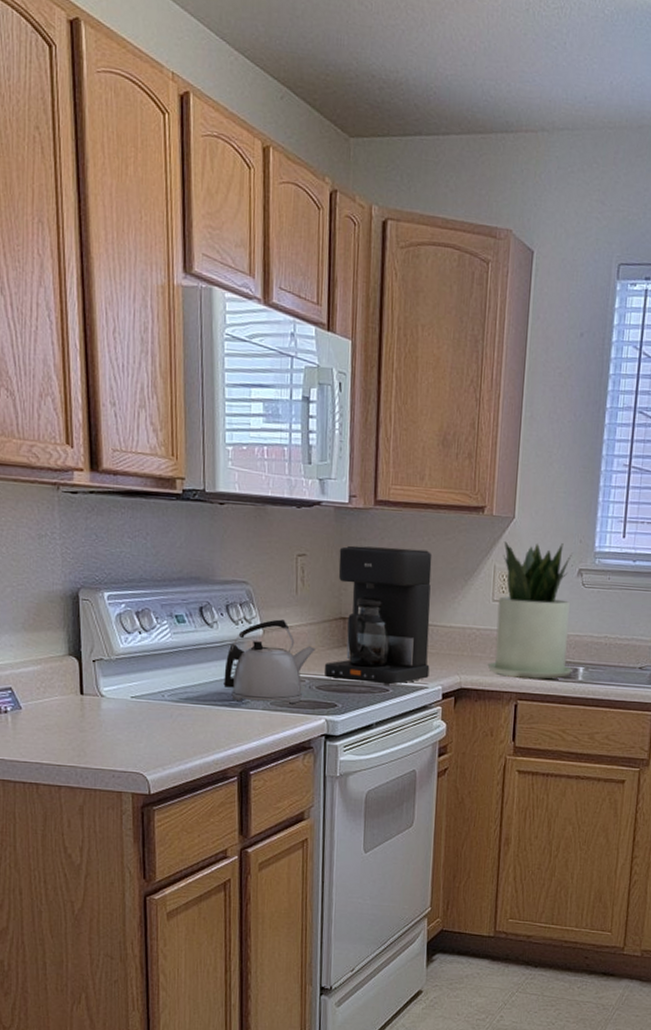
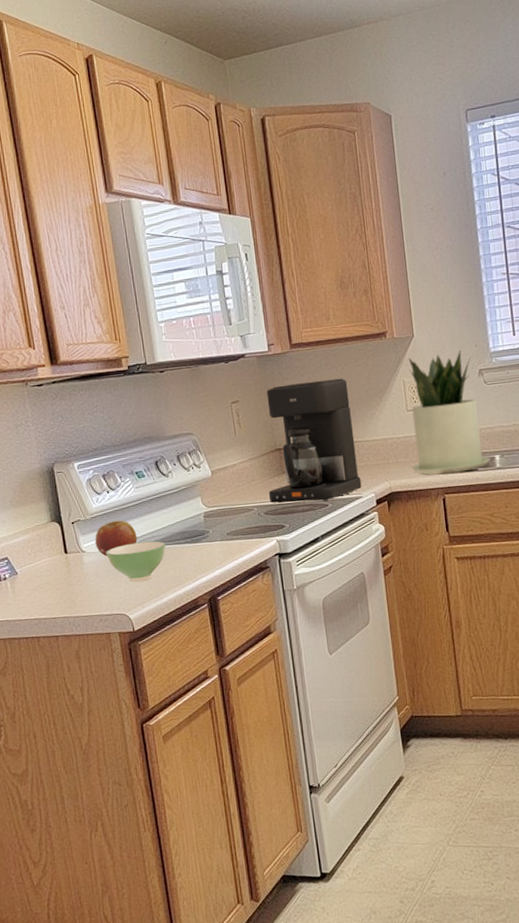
fruit: none [118,666,167,706] -> present [95,520,138,557]
bowl: none [127,695,201,741] -> present [105,540,167,583]
kettle: present [223,619,315,704] -> none [183,459,259,537]

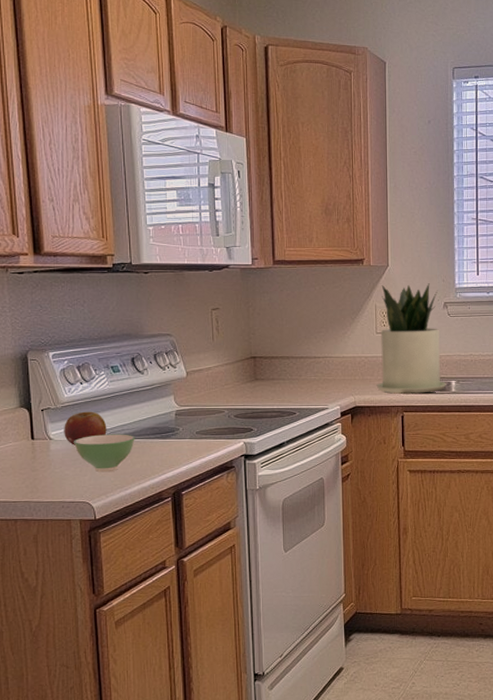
coffee maker: present [266,378,362,504] -> none [240,297,329,409]

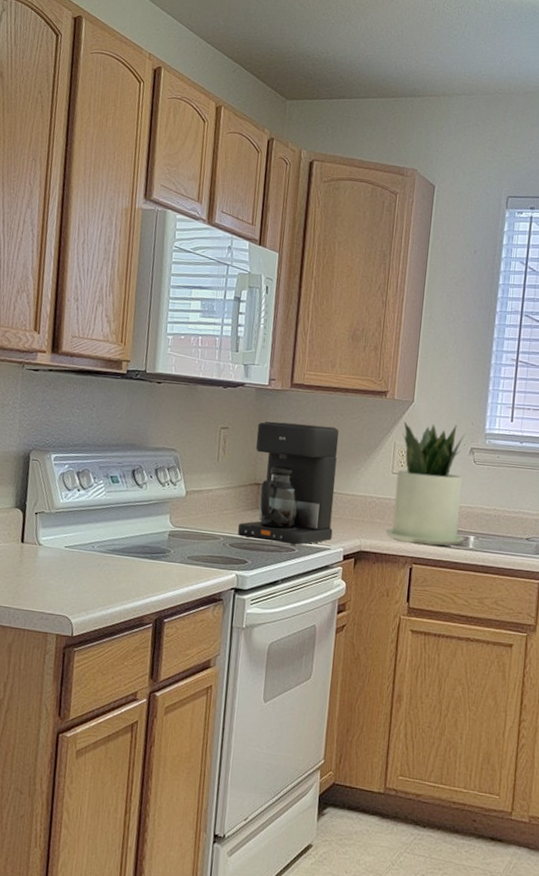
fruit: present [64,411,107,445] -> none [54,520,98,555]
bowl: present [73,434,136,473] -> none [61,546,126,588]
coffee maker: none [240,297,329,409] -> present [237,421,339,546]

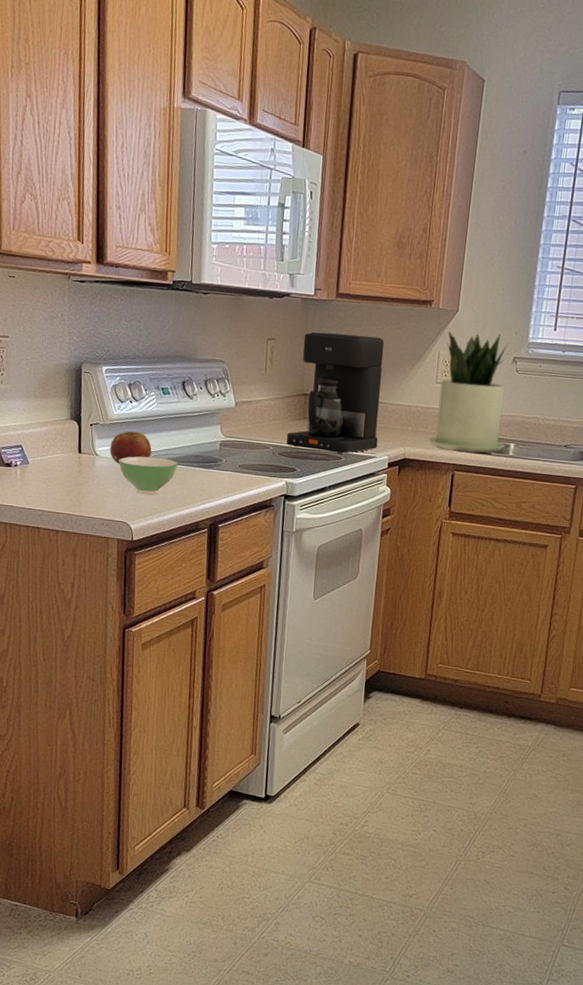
fruit: none [54,520,98,555] -> present [110,430,152,464]
bowl: none [61,546,126,588] -> present [117,456,179,496]

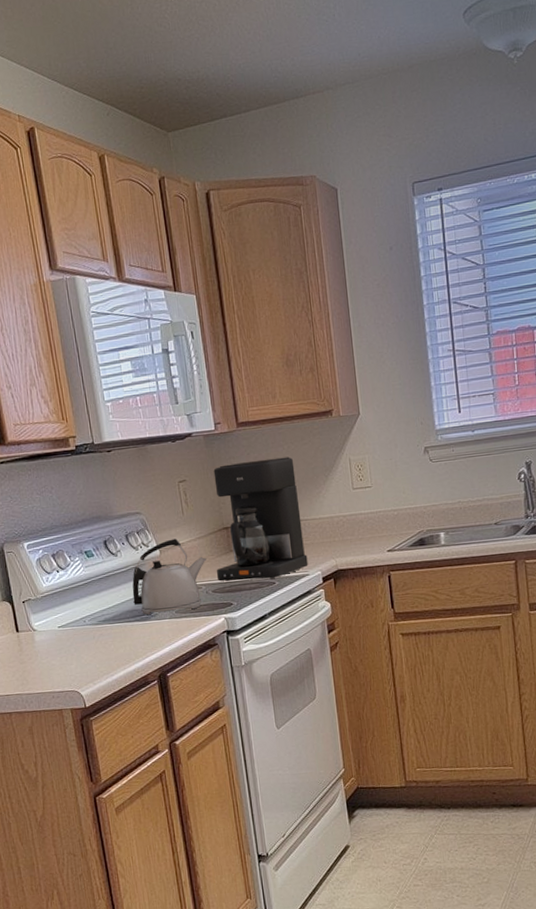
fruit: present [110,430,152,464] -> none [45,599,88,635]
bowl: present [117,456,179,496] -> none [56,619,117,660]
kettle: none [199,394,279,467] -> present [132,538,206,616]
planter: present [428,331,510,454] -> none [354,428,436,553]

